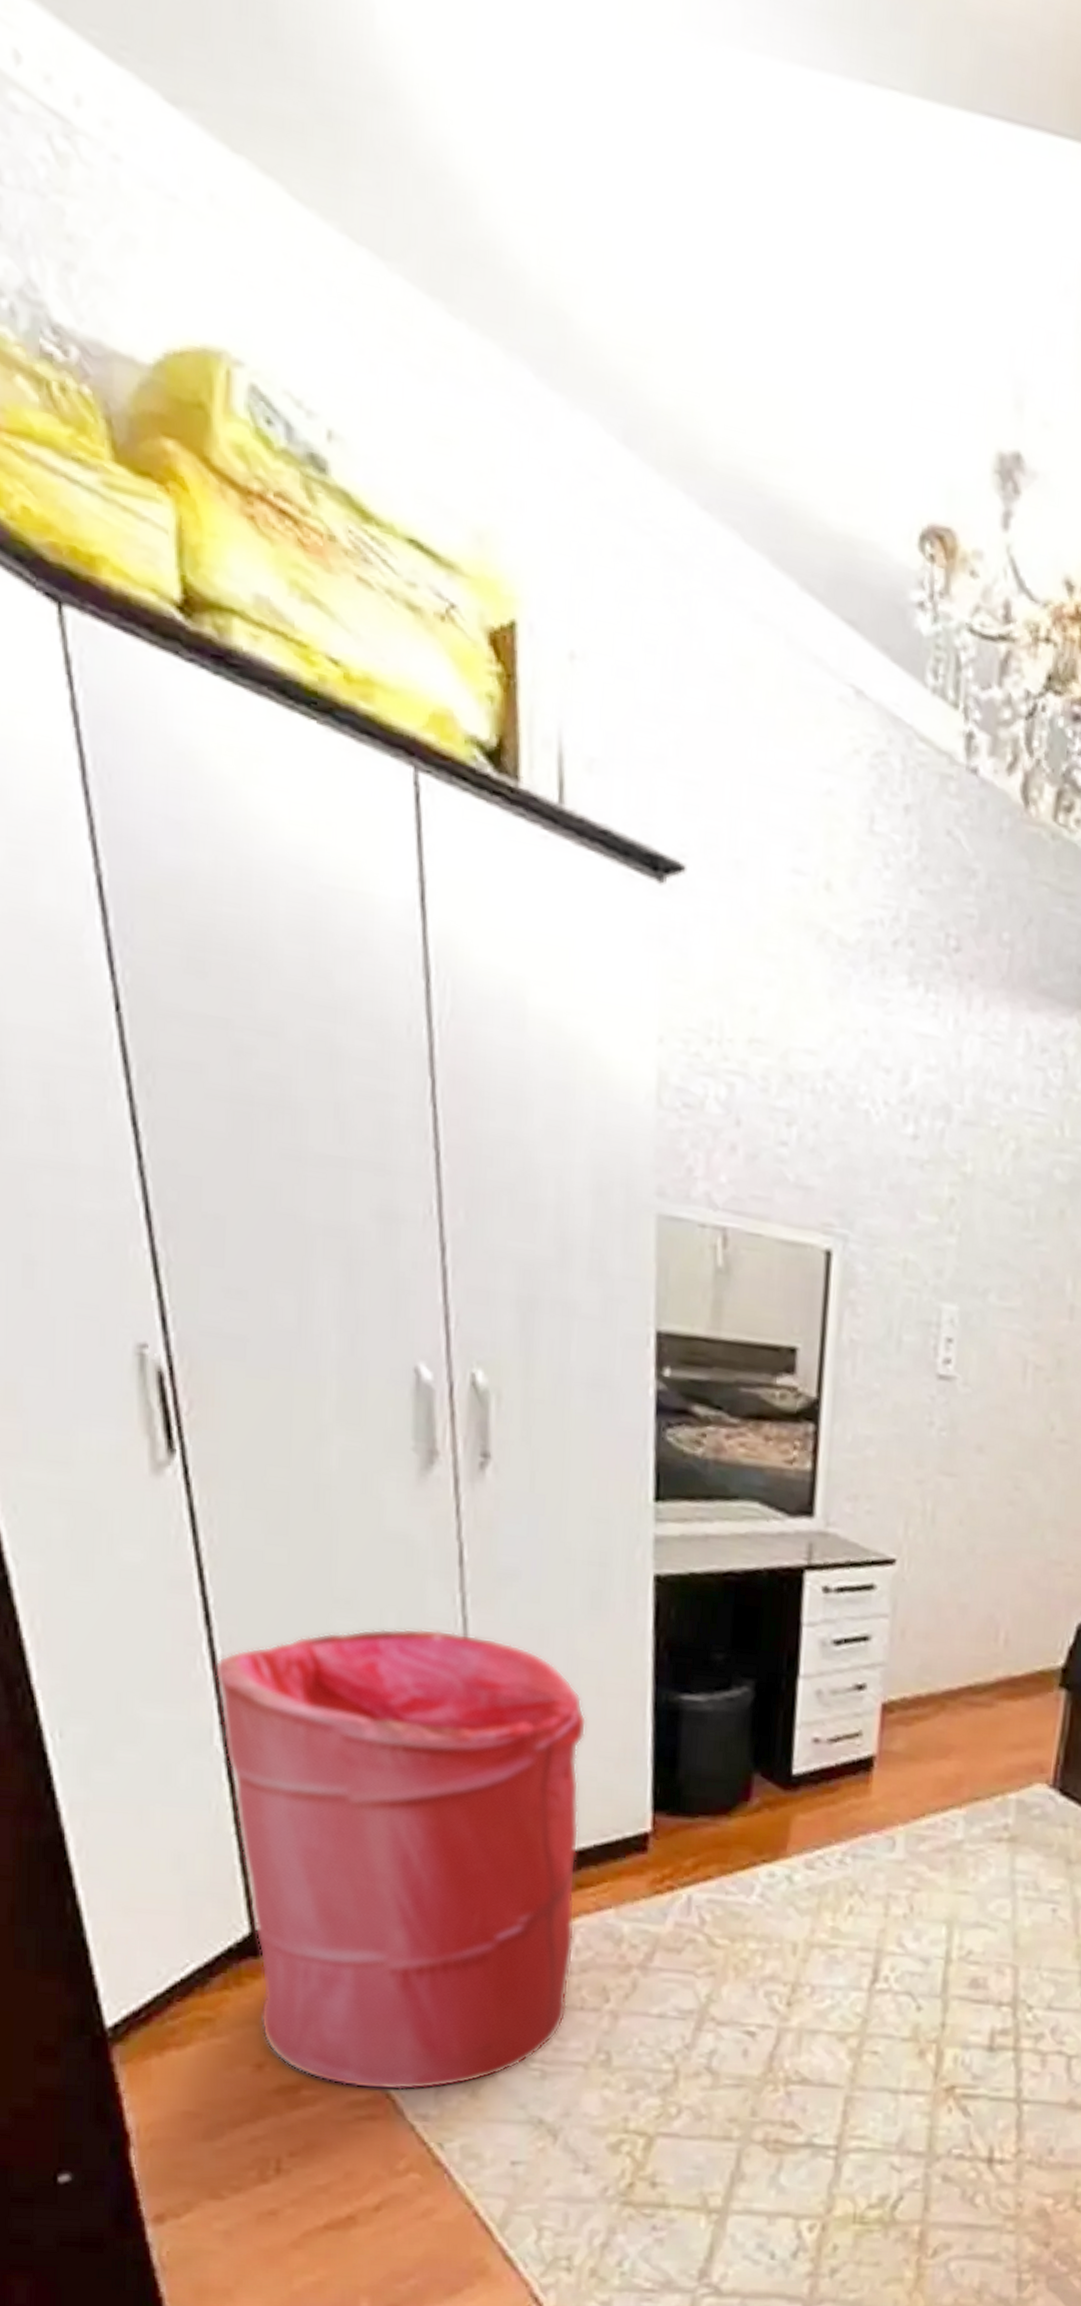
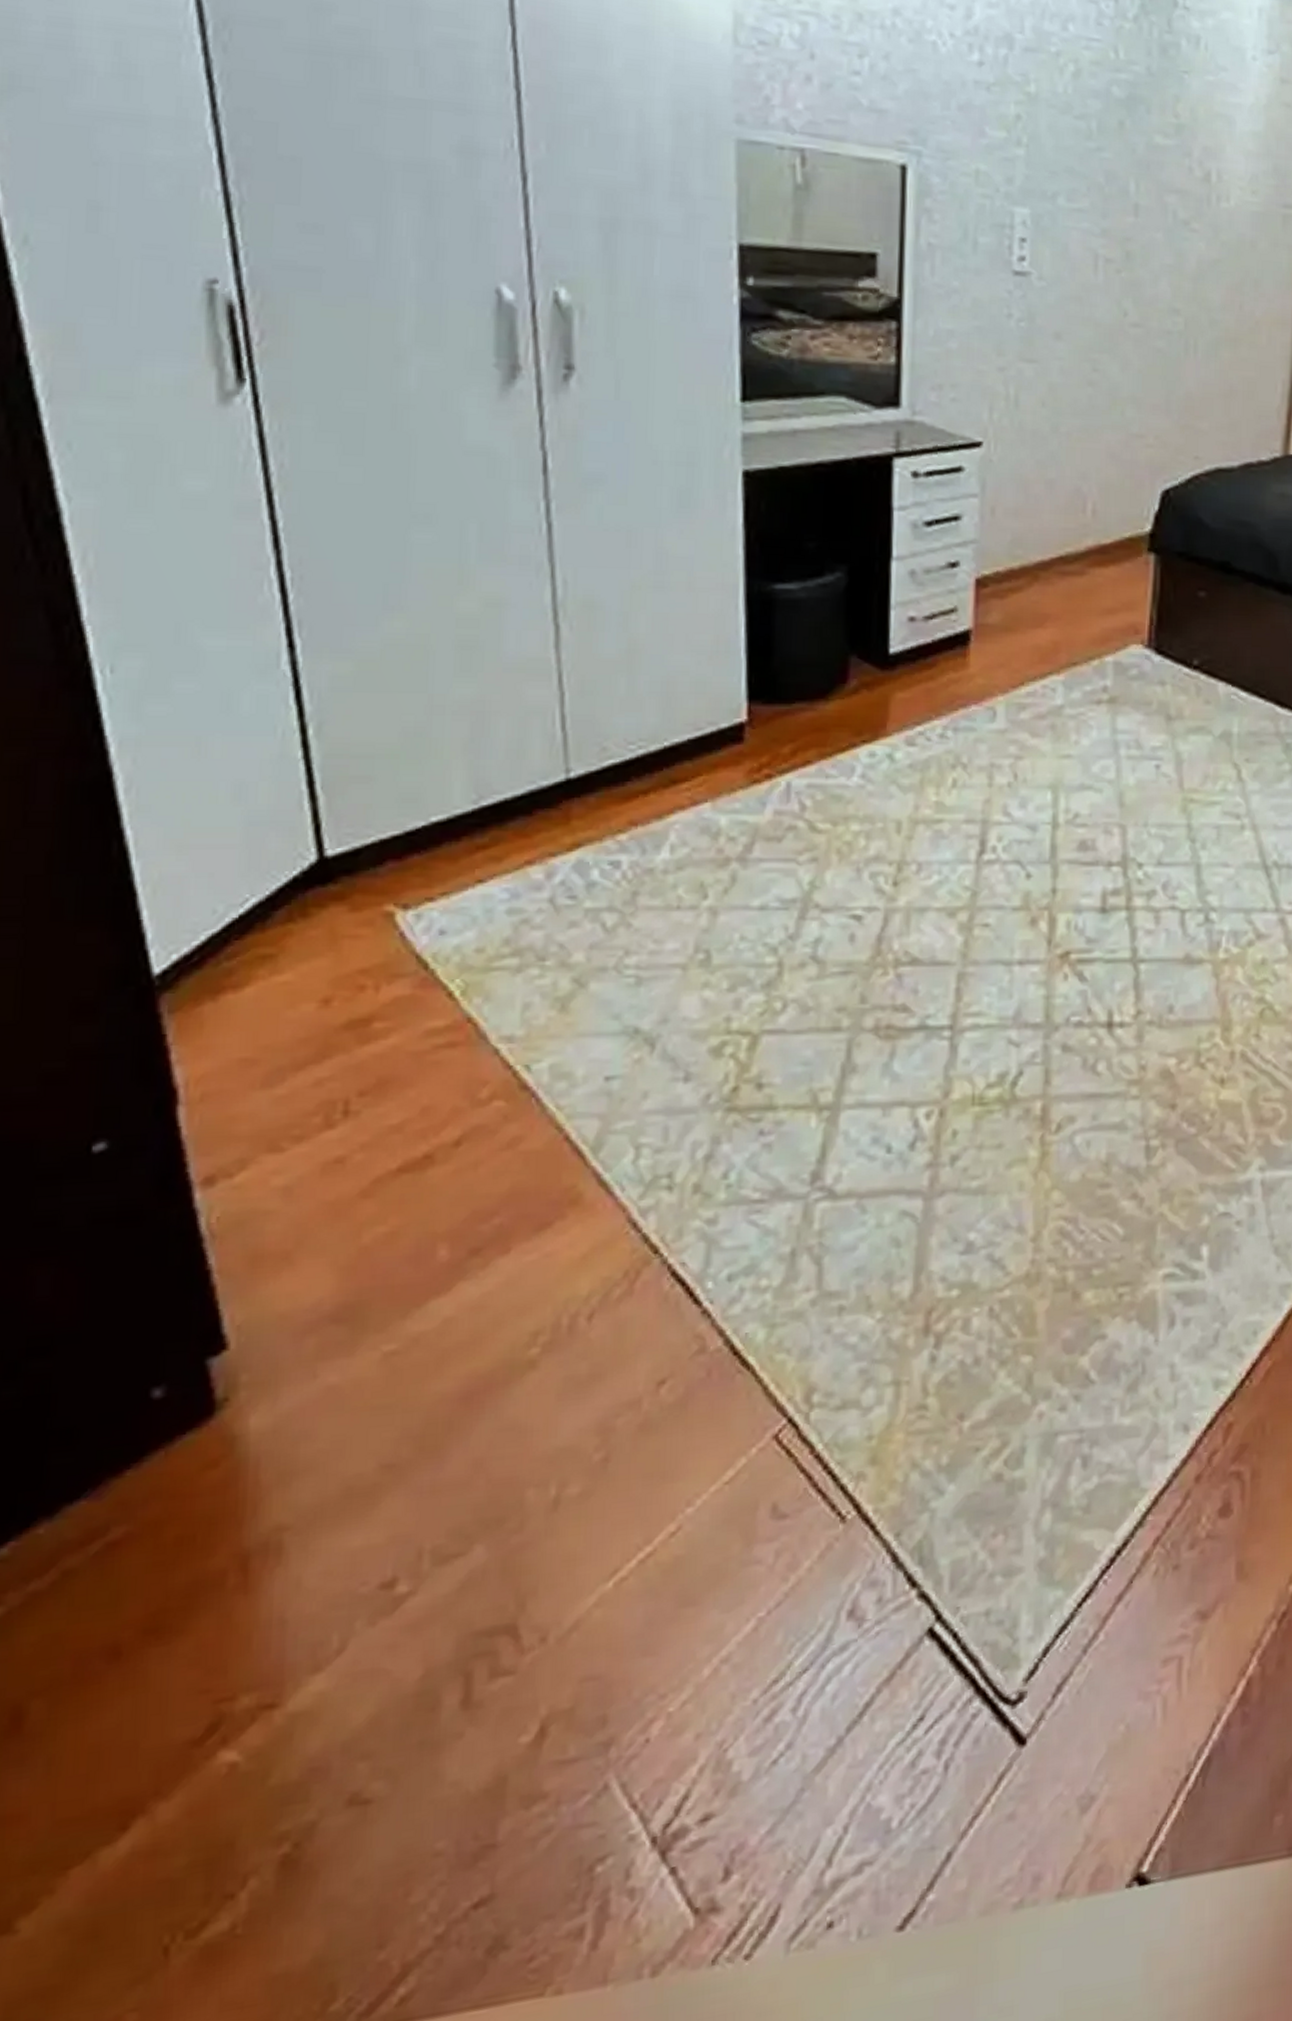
laundry hamper: present [214,1628,587,2091] -> none [282,537,678,1014]

